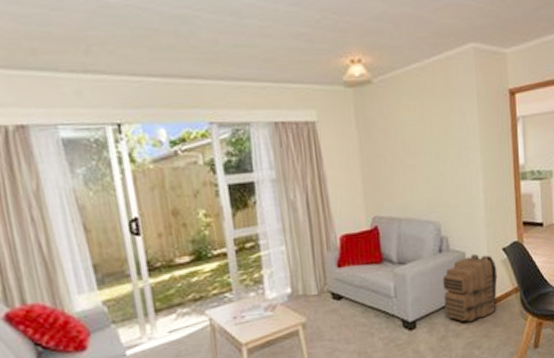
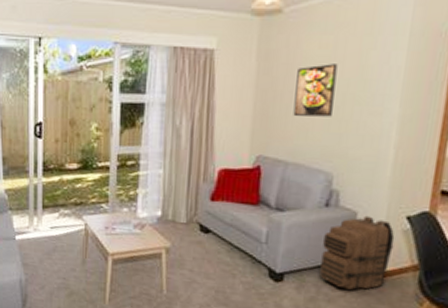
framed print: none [394,125,430,175] -> present [293,64,338,117]

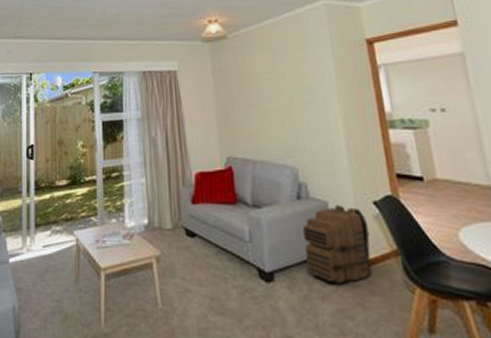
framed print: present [293,64,338,117] -> none [248,74,284,119]

